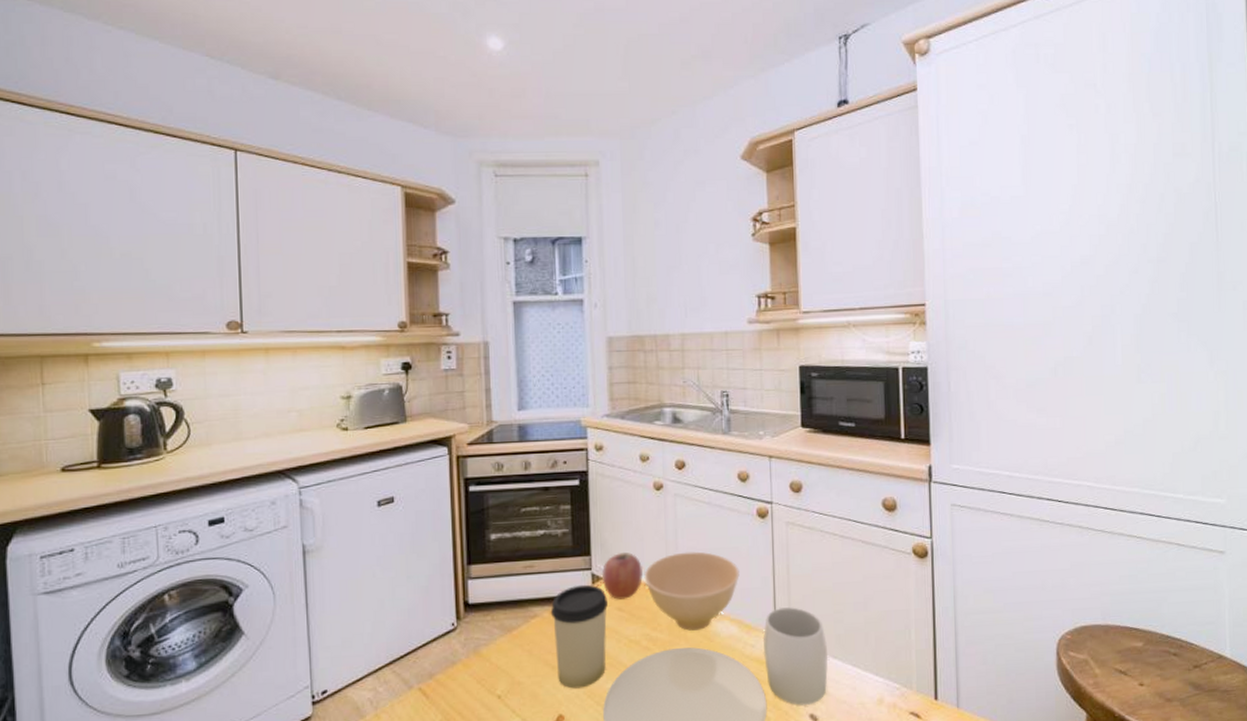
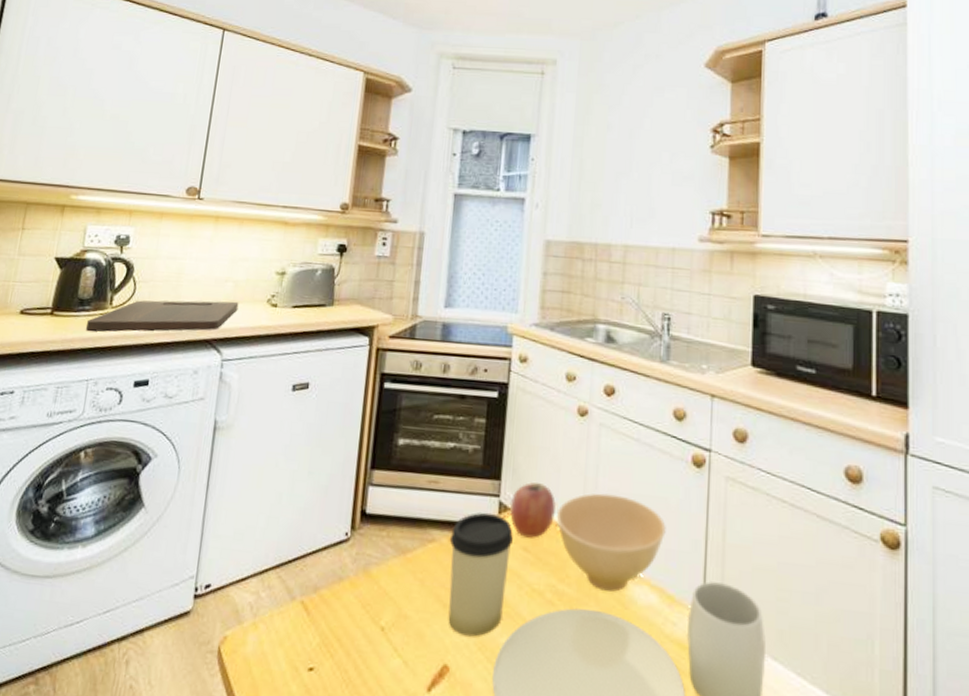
cutting board: none [142,430,307,478] -> present [86,300,239,332]

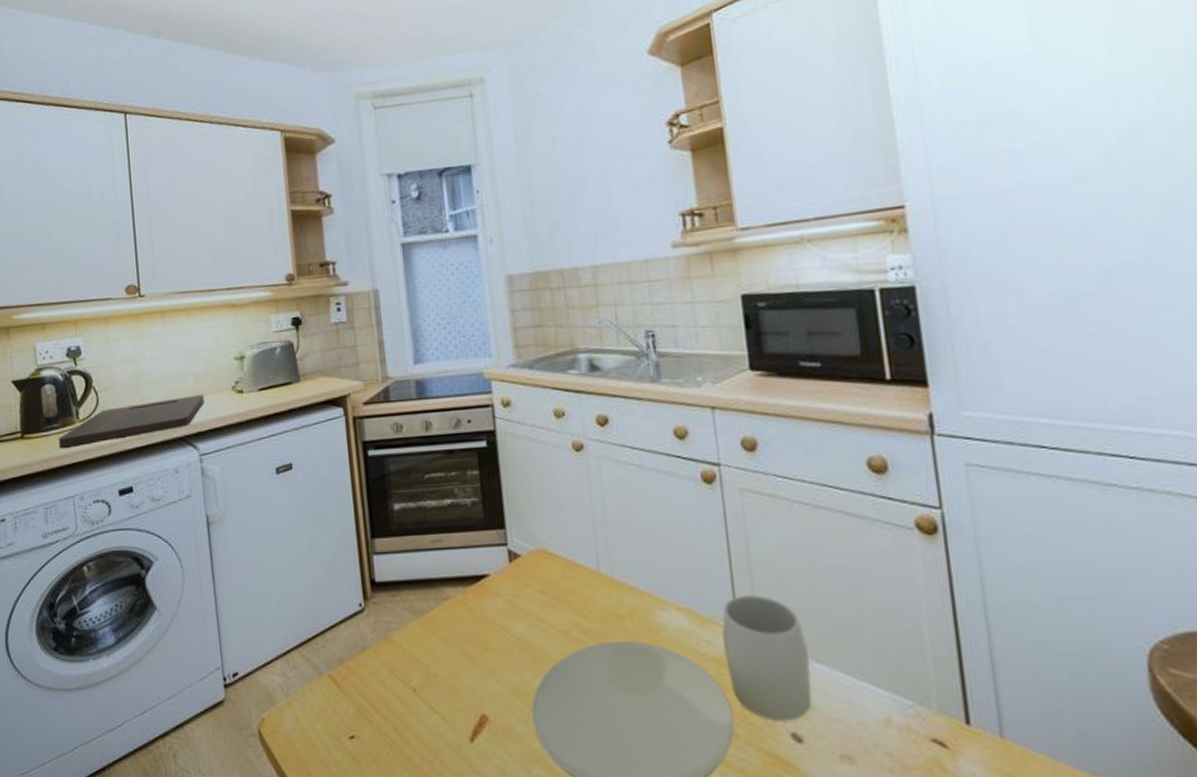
cup: present [448,512,513,637] -> none [464,562,532,685]
fruit: present [509,481,557,538] -> none [519,524,569,581]
bowl: present [556,493,666,592] -> none [568,524,686,621]

